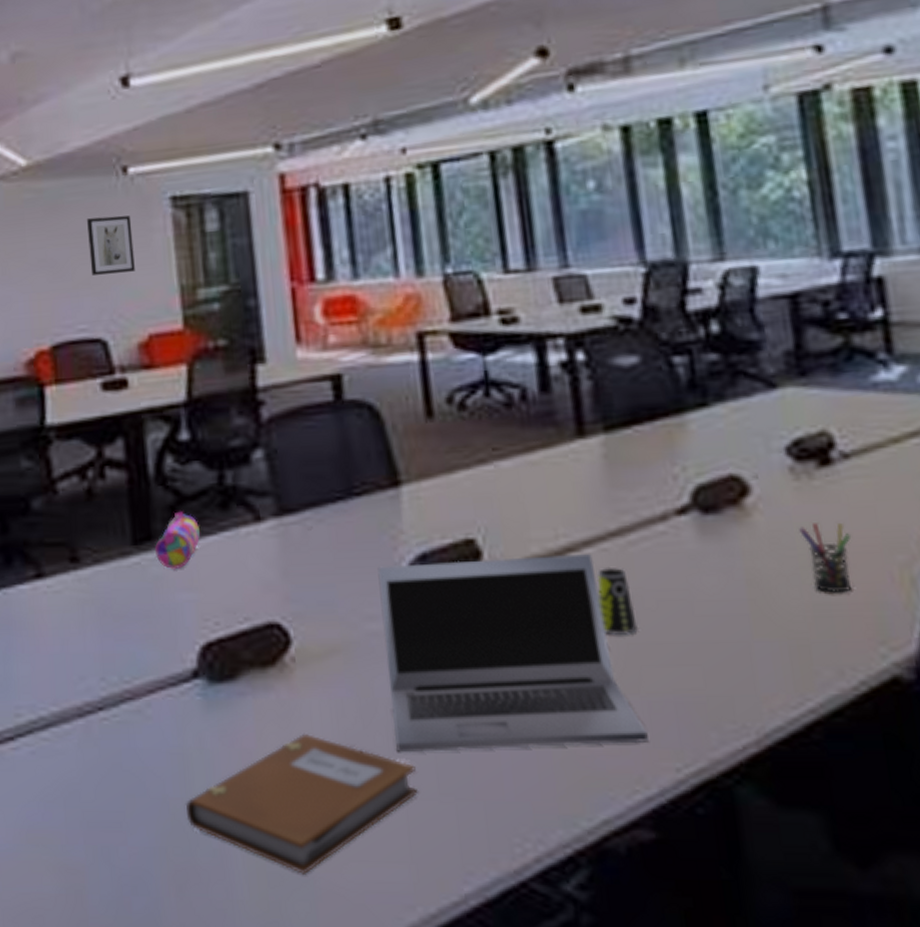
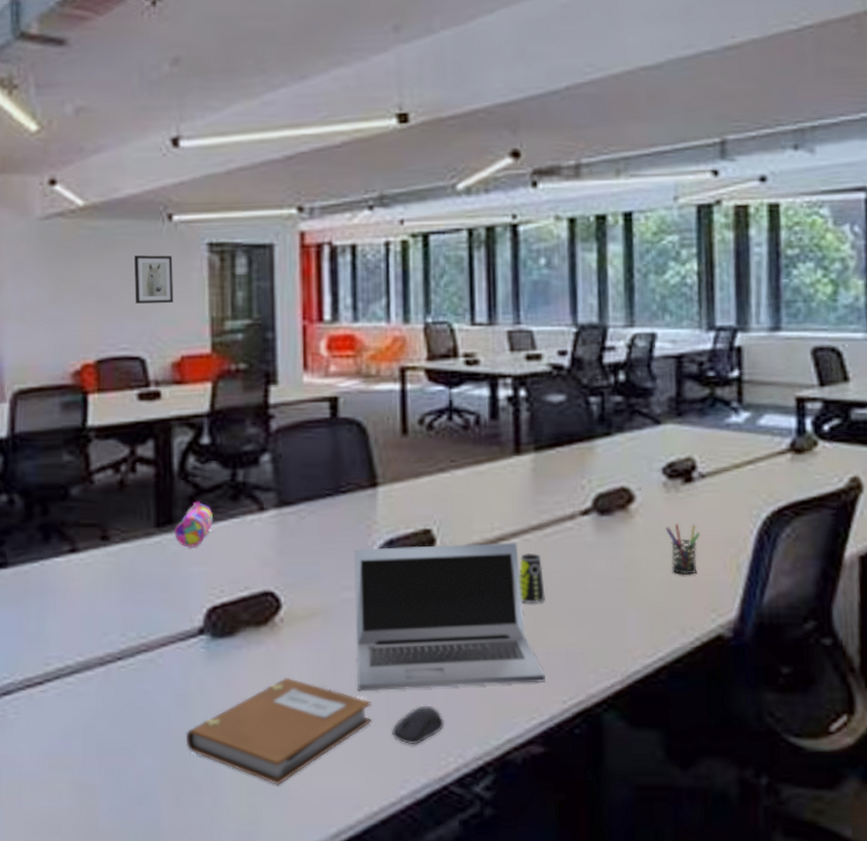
computer mouse: none [446,772,515,826] -> present [392,705,444,745]

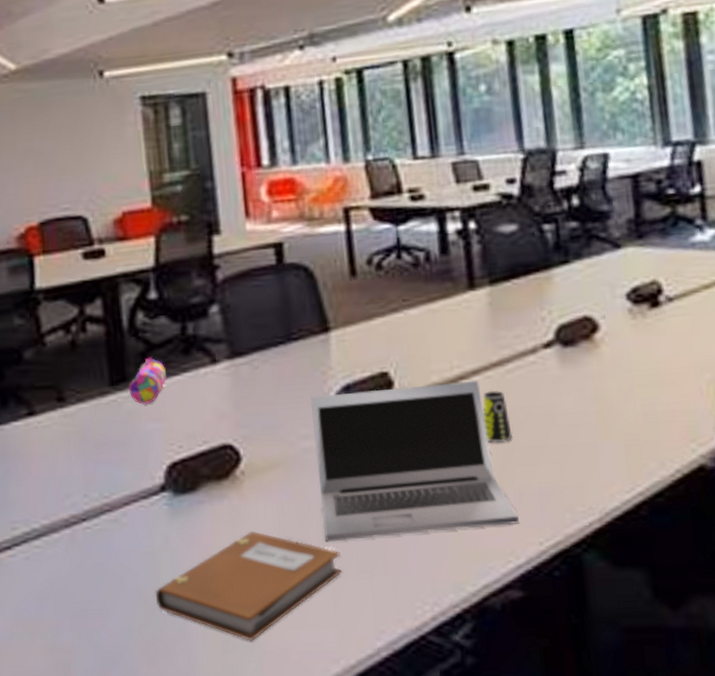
wall art: present [134,255,173,304] -> none [69,112,111,163]
computer mouse: present [392,705,444,745] -> none [363,553,417,595]
pen holder: present [666,524,701,575] -> none [634,351,673,405]

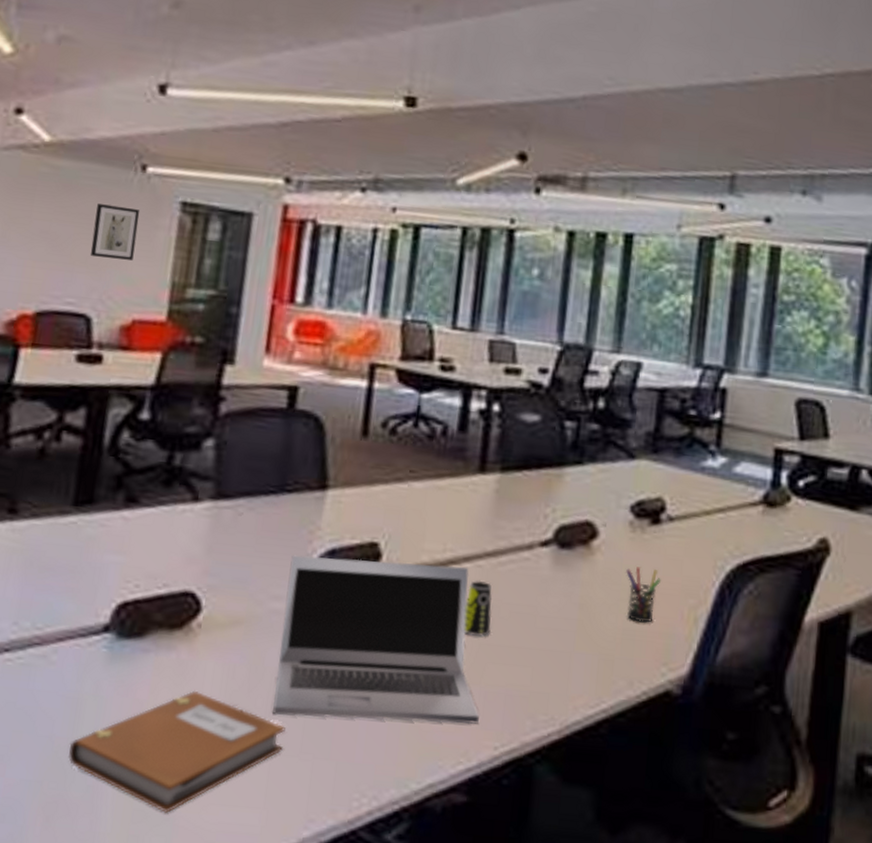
wall art: none [69,112,111,163] -> present [90,204,140,260]
pencil case: present [129,357,167,404] -> none [93,482,141,533]
pen holder: none [634,351,673,405] -> present [626,567,662,623]

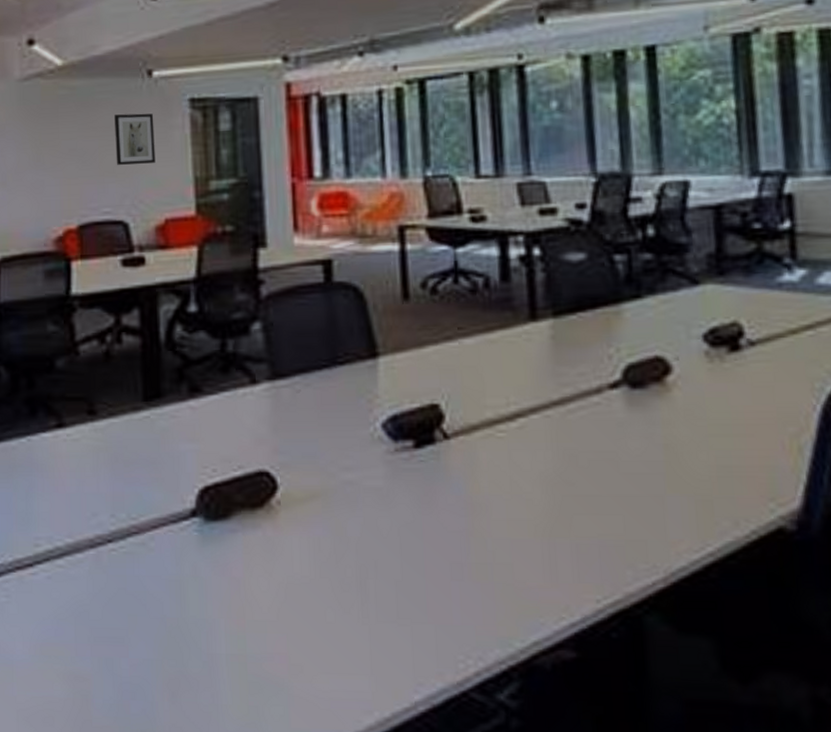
notebook: present [68,690,285,813] -> none [180,565,381,684]
laptop: present [272,555,479,725] -> none [355,418,575,584]
cup: present [463,580,492,637] -> none [540,430,572,489]
pen holder: present [626,567,662,623] -> none [710,399,753,457]

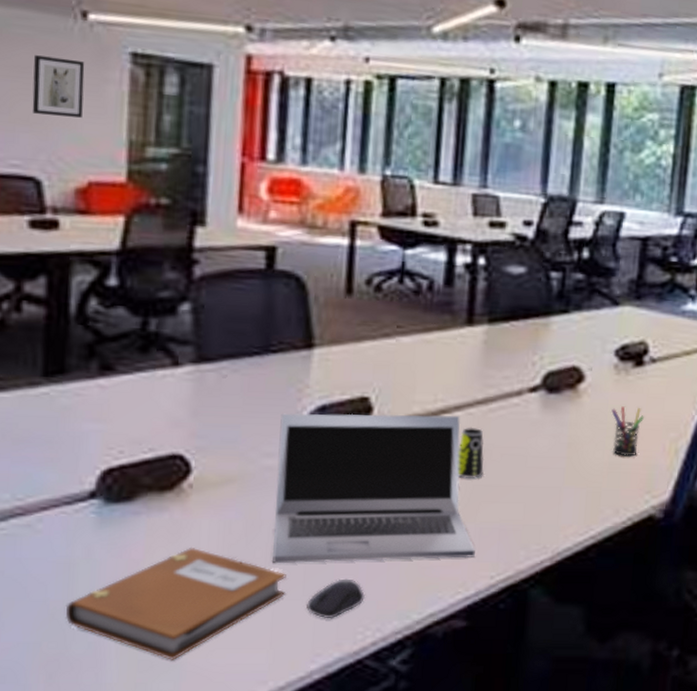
notebook: none [180,565,381,684] -> present [65,547,286,660]
laptop: none [355,418,575,584] -> present [272,413,475,564]
computer mouse: none [403,600,461,645] -> present [306,578,365,619]
cup: none [540,430,572,489] -> present [457,427,484,479]
pen holder: none [710,399,753,457] -> present [611,406,645,457]

